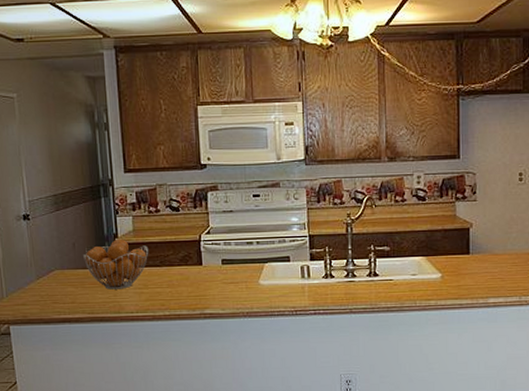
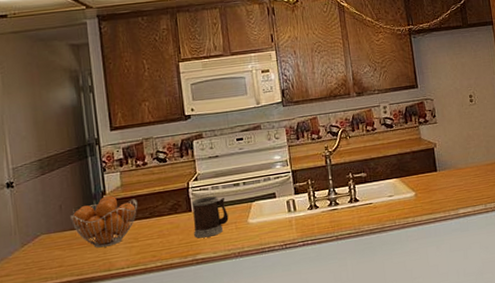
mug: none [202,252,239,293] -> present [191,196,229,238]

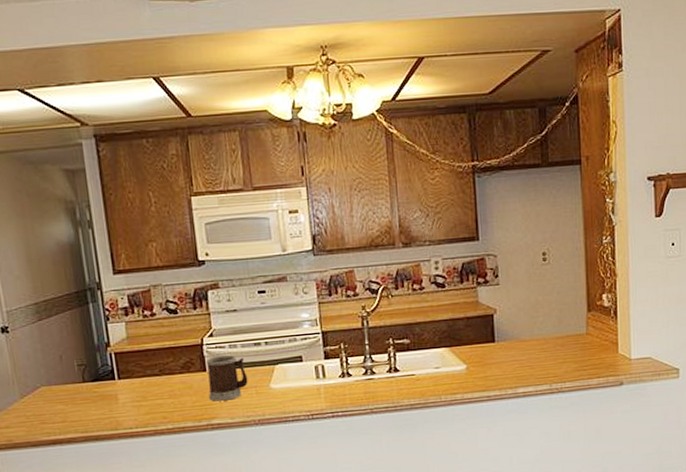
fruit basket: present [69,195,138,248] -> none [71,347,146,405]

